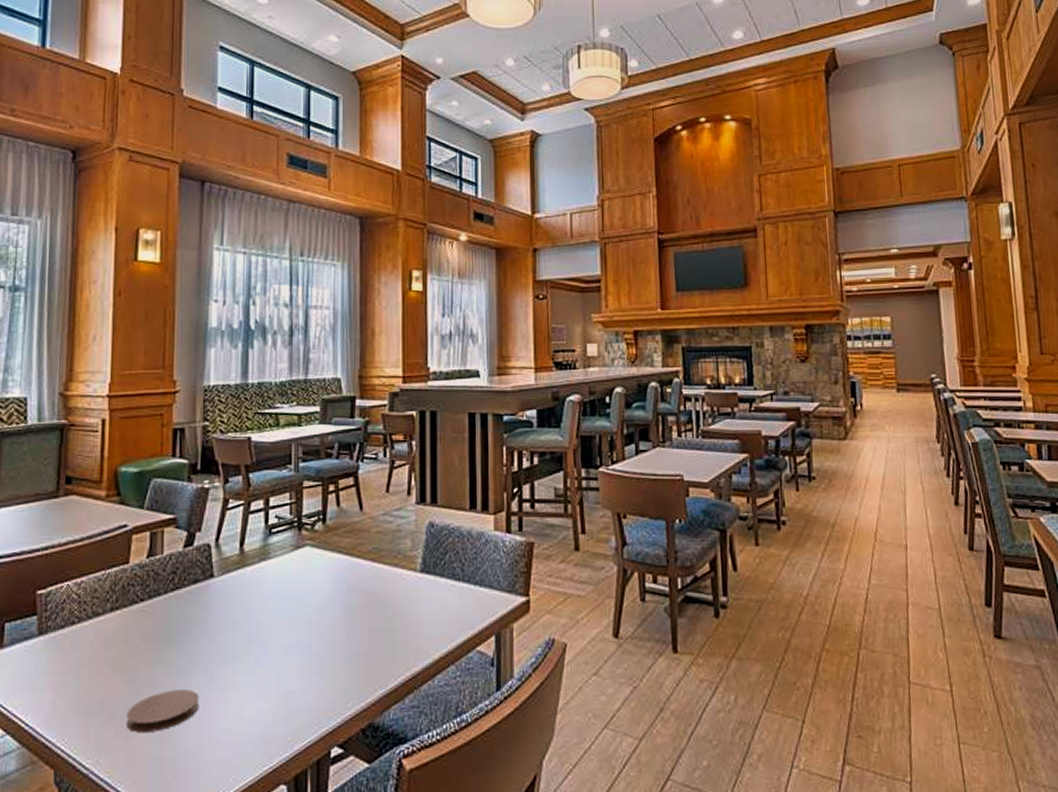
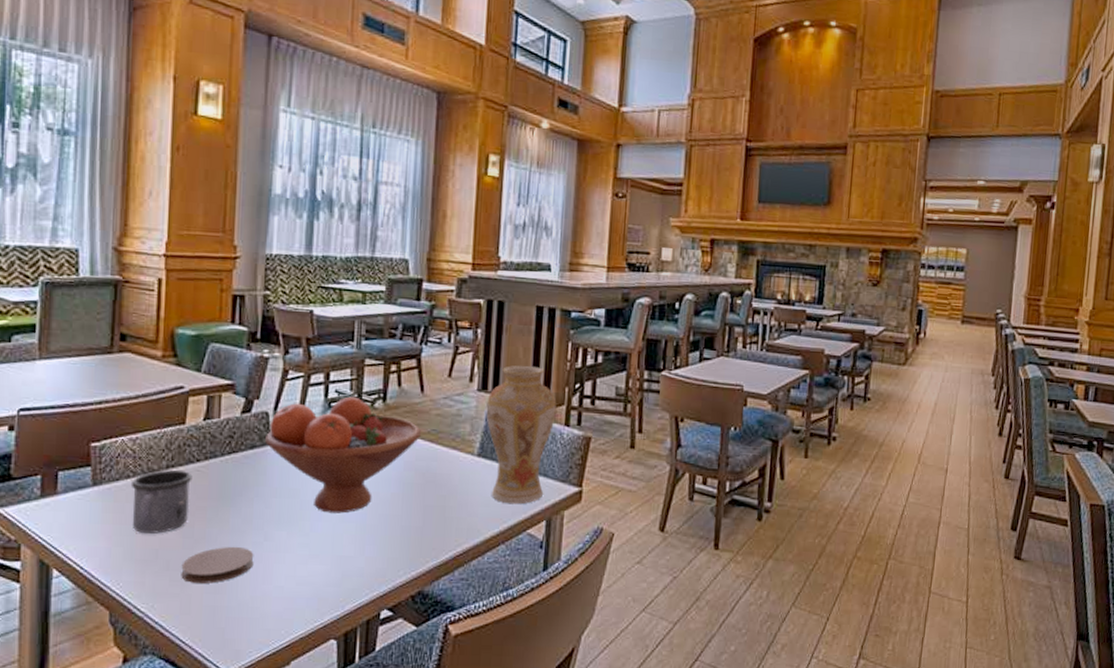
mug: none [75,611,137,682] -> present [130,469,193,534]
fruit bowl: none [208,520,362,645] -> present [265,396,421,513]
vase: none [426,473,496,621] -> present [486,365,557,505]

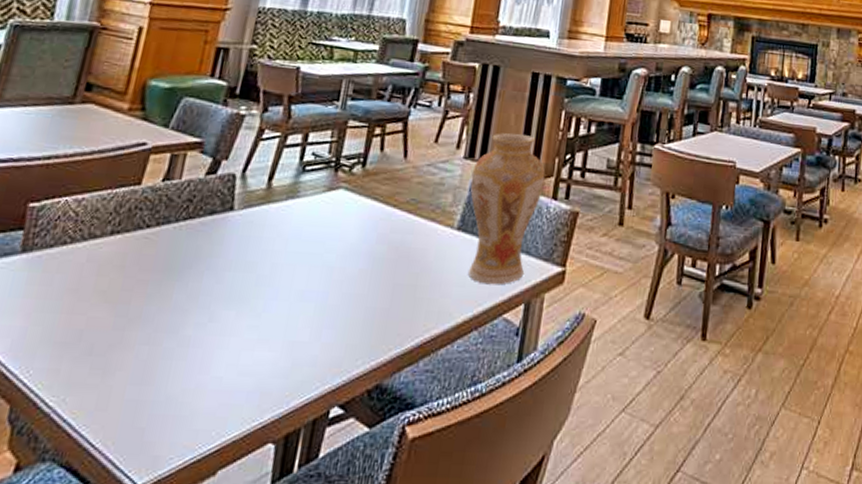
mug: present [130,469,193,534] -> none [59,236,139,311]
coaster: present [181,546,254,584] -> none [104,327,195,373]
fruit bowl: present [265,396,421,513] -> none [227,160,399,291]

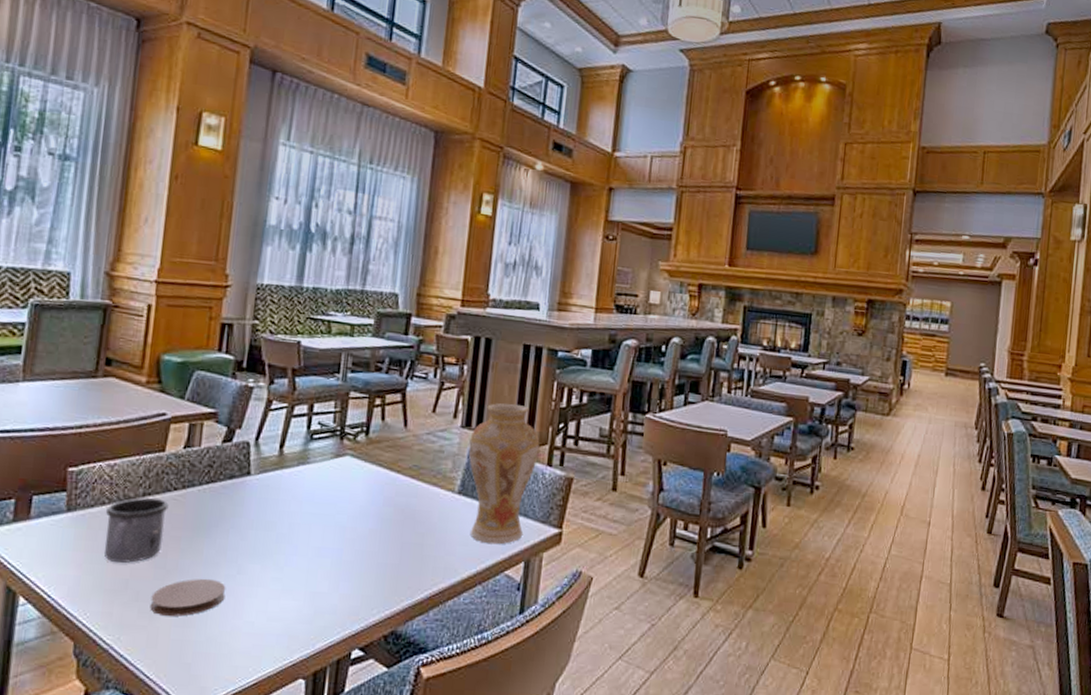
mug: none [59,236,139,311] -> present [105,497,169,563]
coaster: none [104,327,195,373] -> present [150,578,226,617]

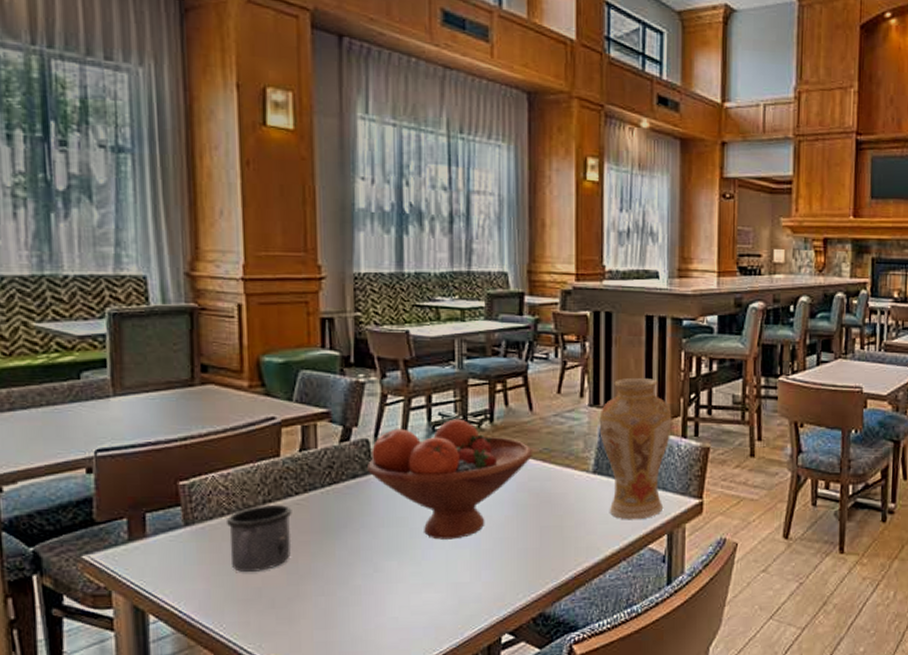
coaster: present [150,578,226,617] -> none [287,579,365,620]
fruit bowl: none [245,429,402,548] -> present [368,418,532,540]

